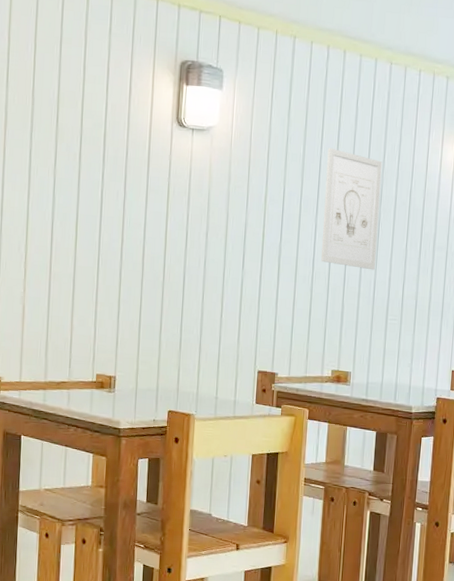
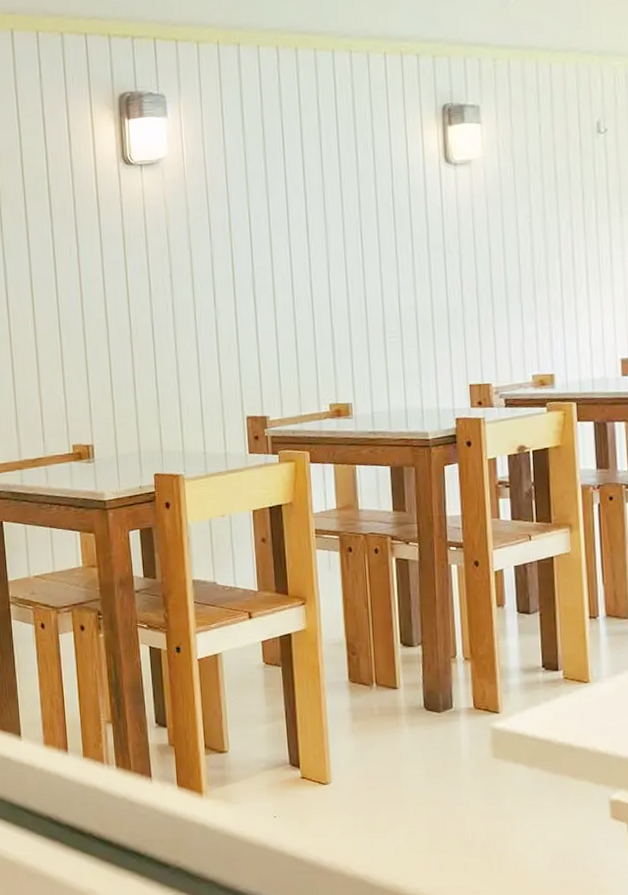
wall art: present [321,147,383,270] -> none [292,157,363,286]

